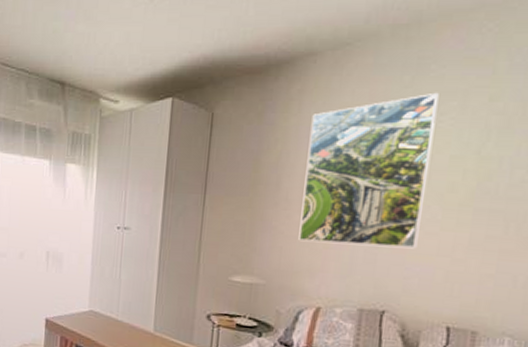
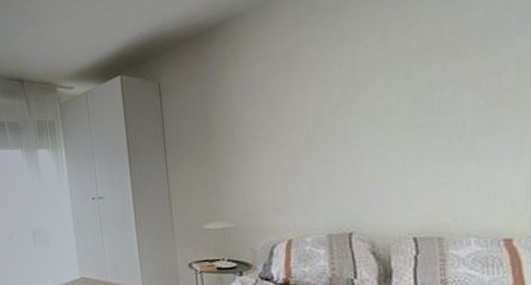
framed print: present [298,92,439,249] -> none [249,29,369,183]

